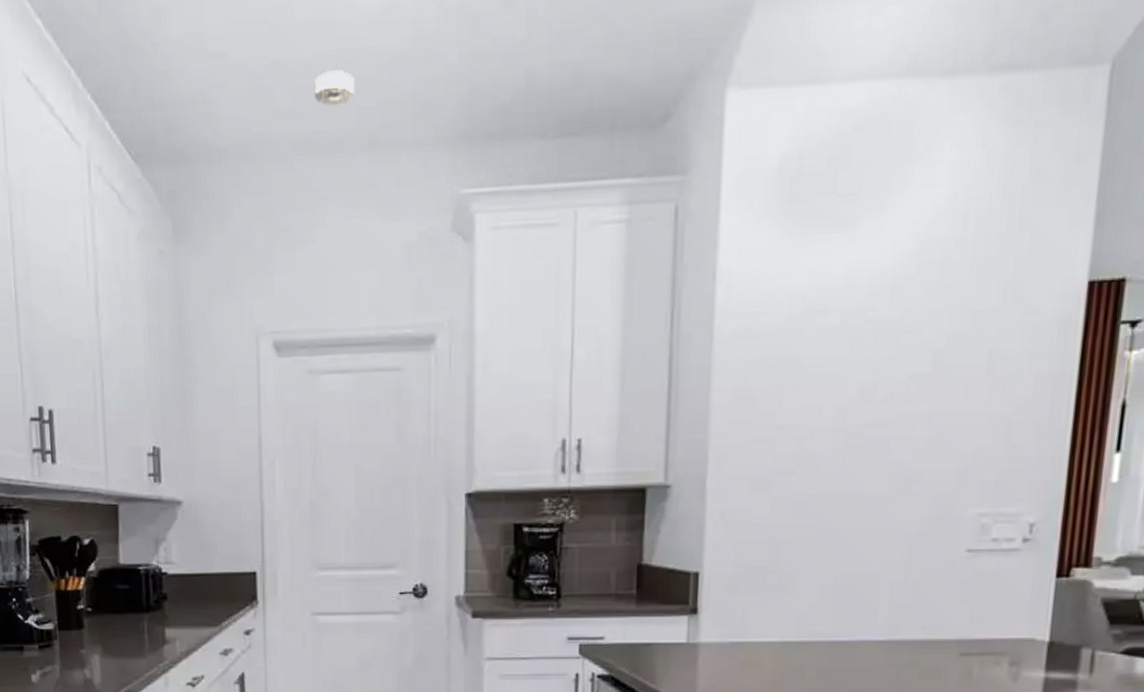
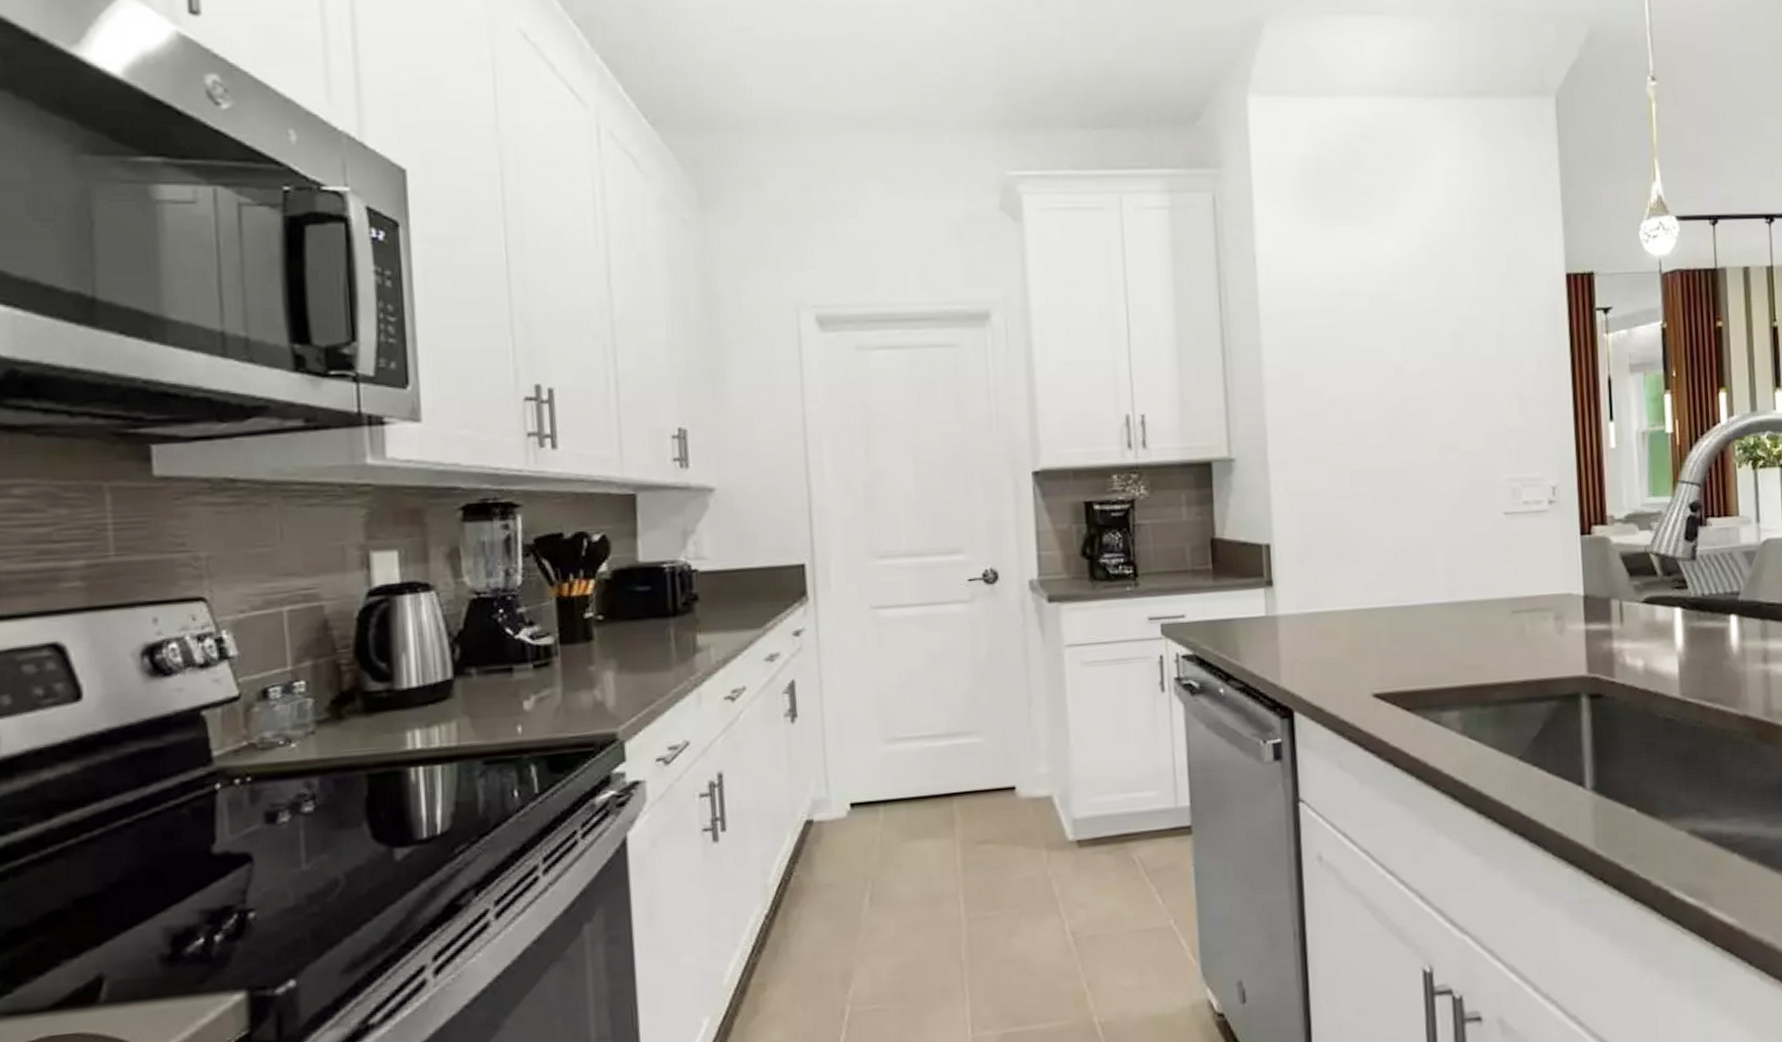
smoke detector: present [315,70,354,106] -> none [850,52,893,85]

